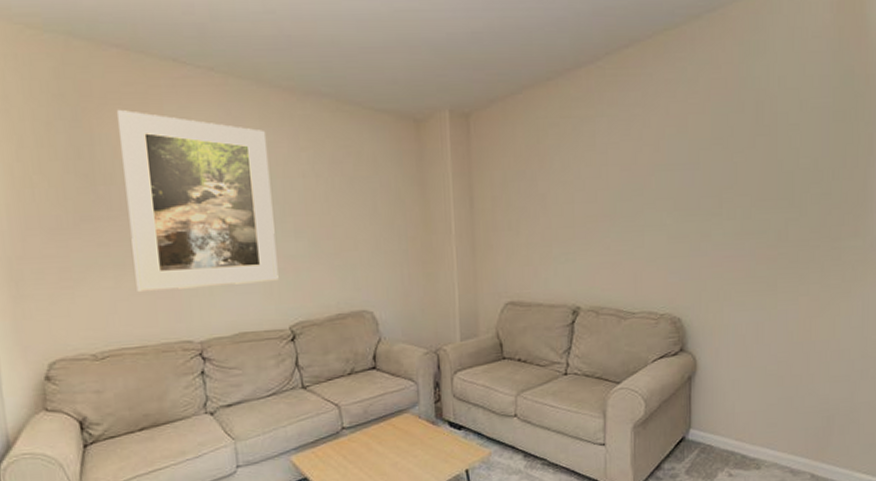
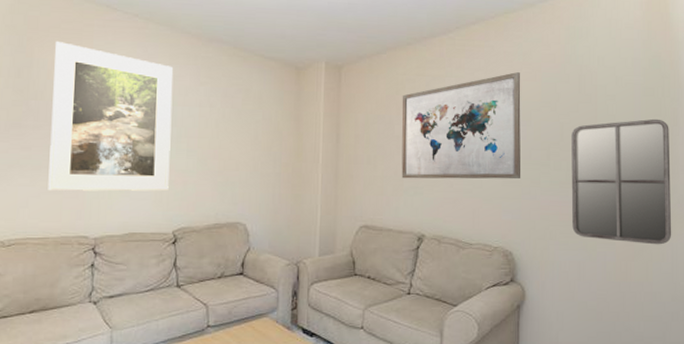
wall art: none [544,104,689,244] -> present [401,72,521,179]
home mirror: none [747,148,864,297] -> present [571,118,672,245]

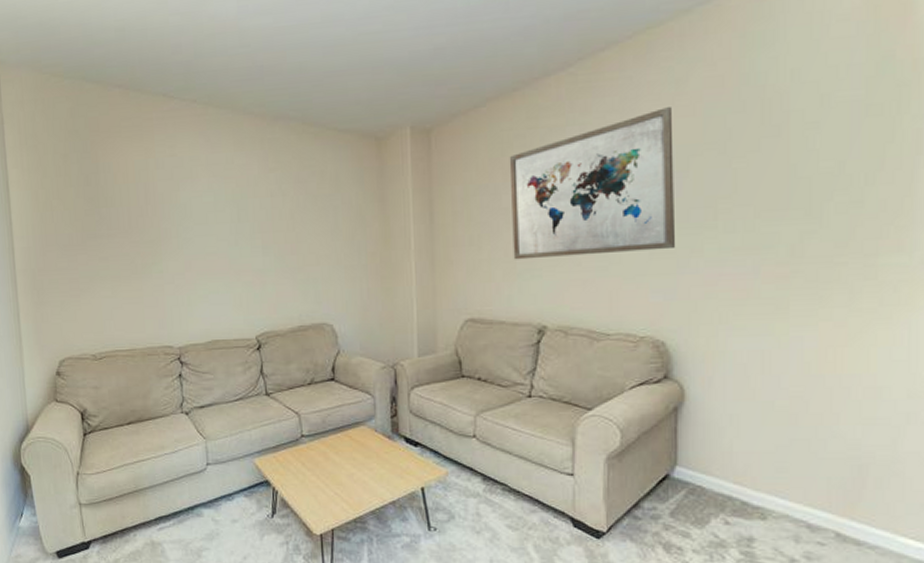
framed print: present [48,40,174,192] -> none [118,141,247,302]
home mirror: present [571,118,672,245] -> none [750,147,910,324]

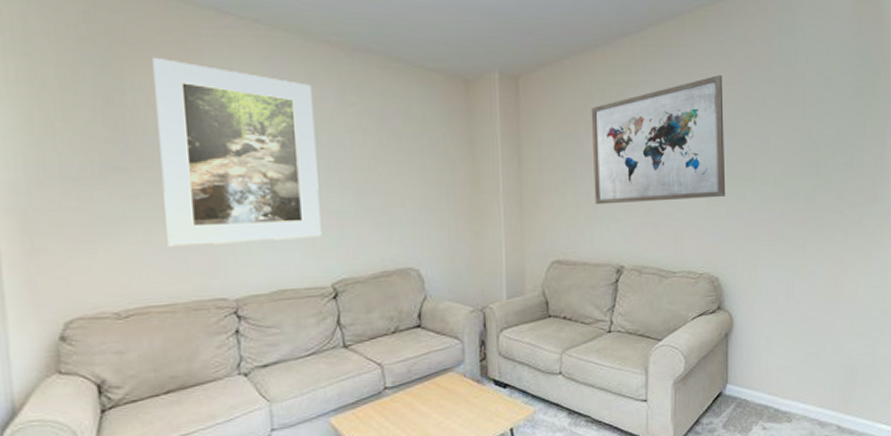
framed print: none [118,141,247,302] -> present [153,57,322,248]

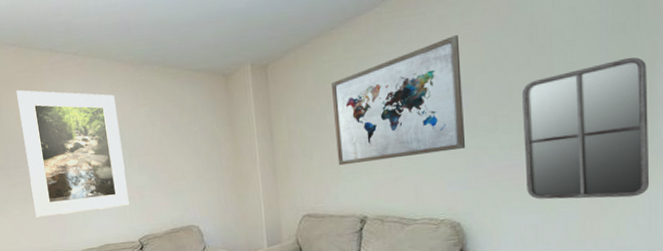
home mirror: none [778,121,882,259] -> present [522,57,650,200]

